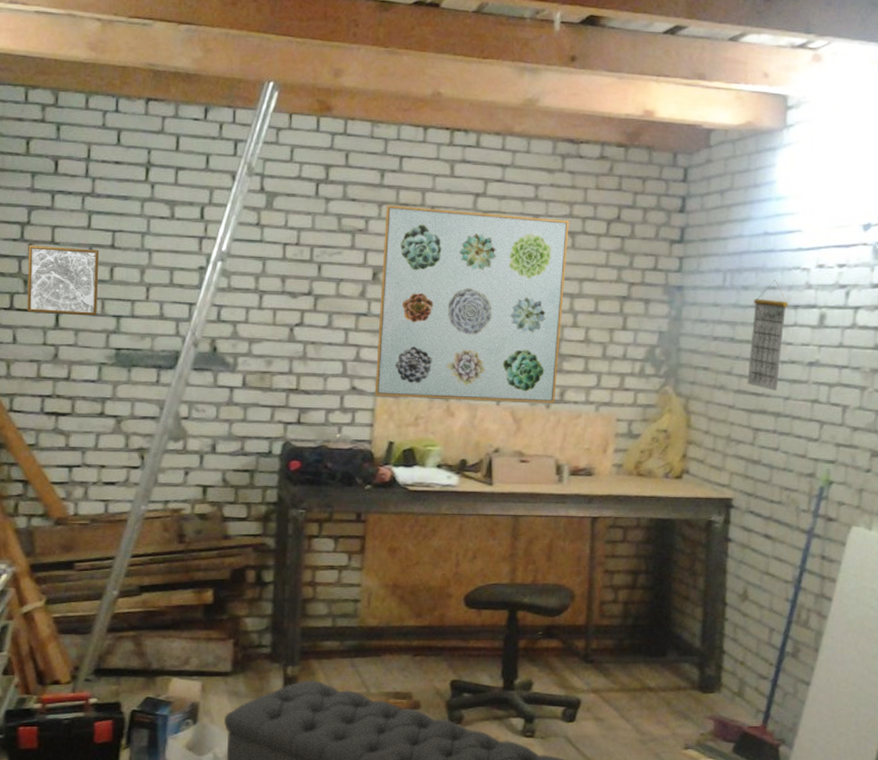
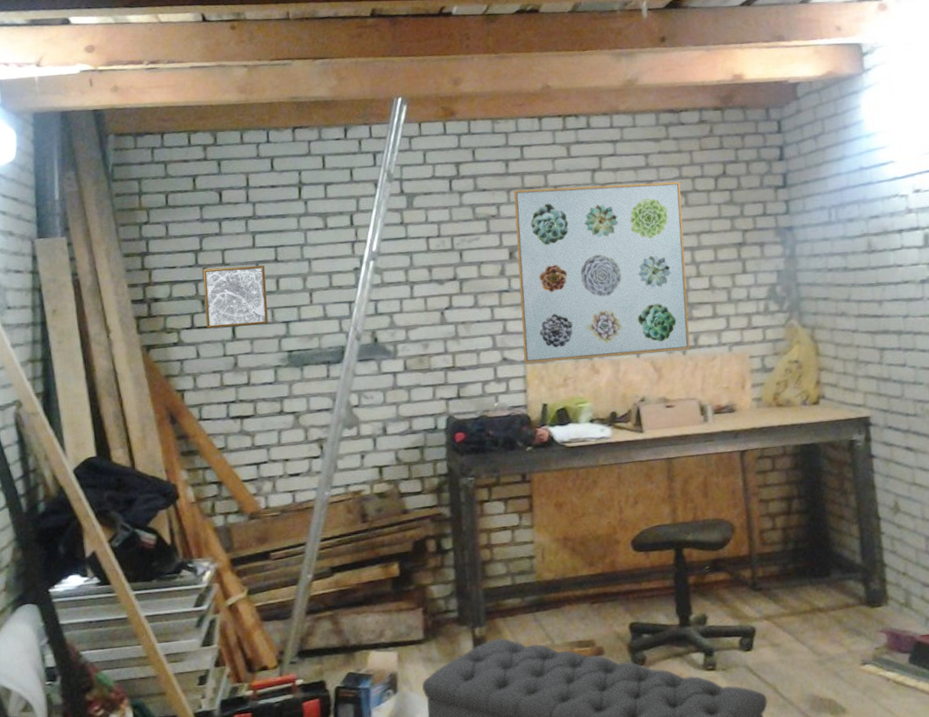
calendar: present [747,279,788,391] -> none [860,209,896,311]

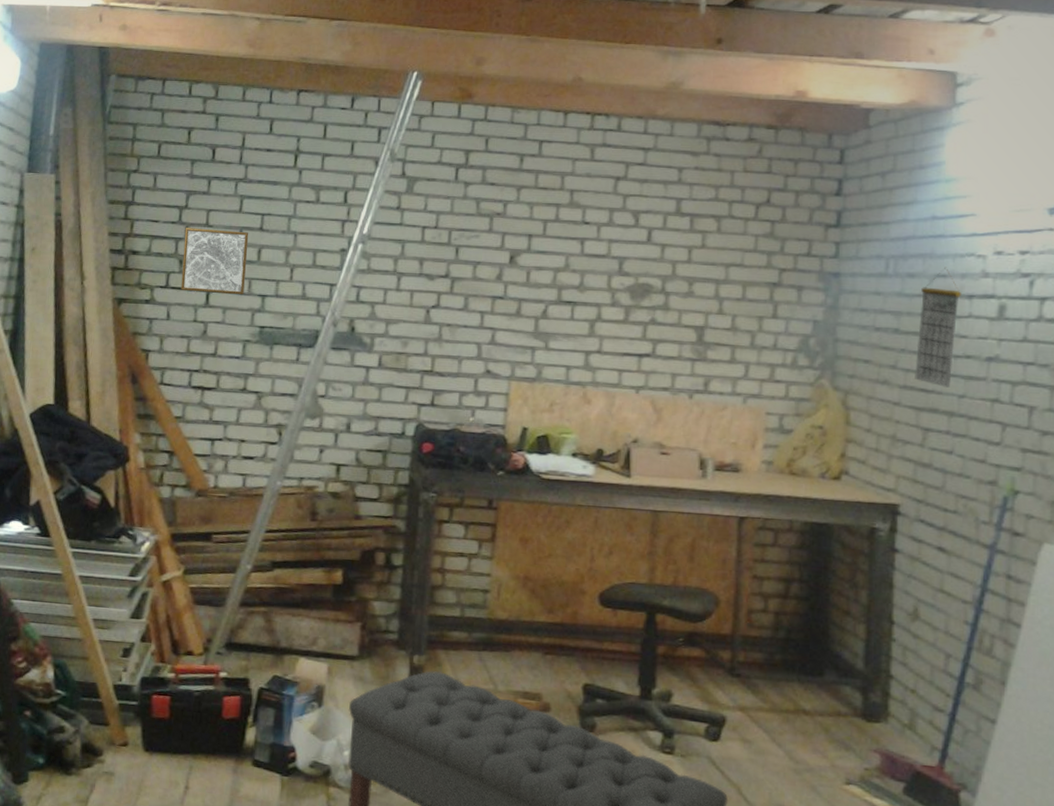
wall art: present [514,181,691,364] -> none [509,188,715,394]
calendar: none [860,209,896,311] -> present [915,267,961,388]

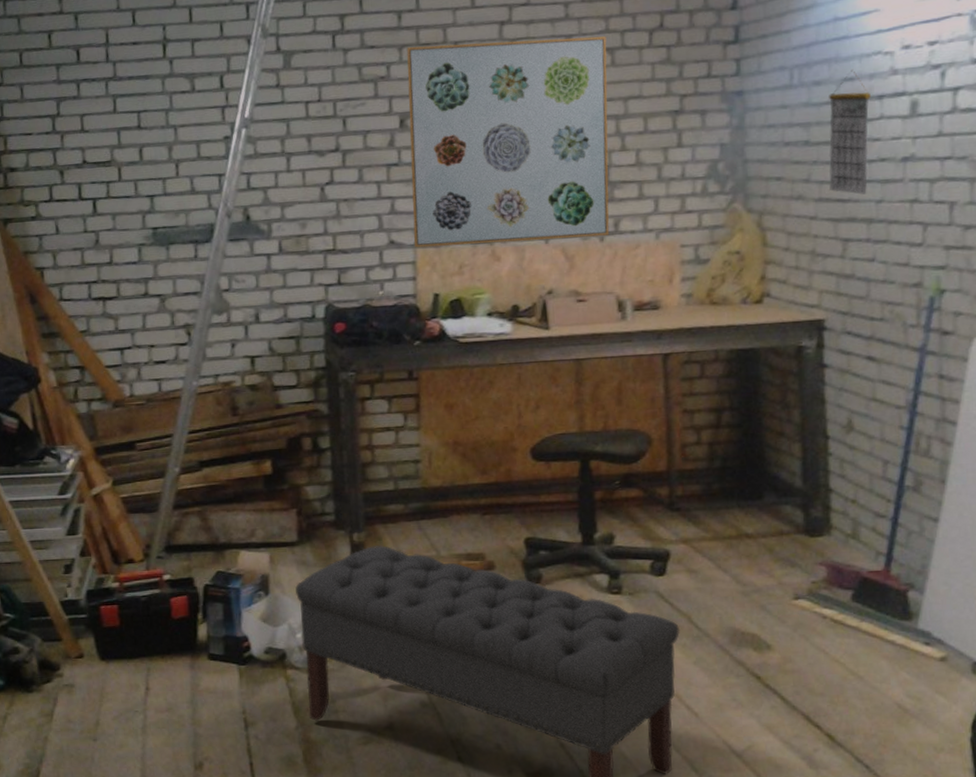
wall art: present [180,228,249,295] -> none [60,132,131,202]
wall art: none [509,188,715,394] -> present [406,36,610,248]

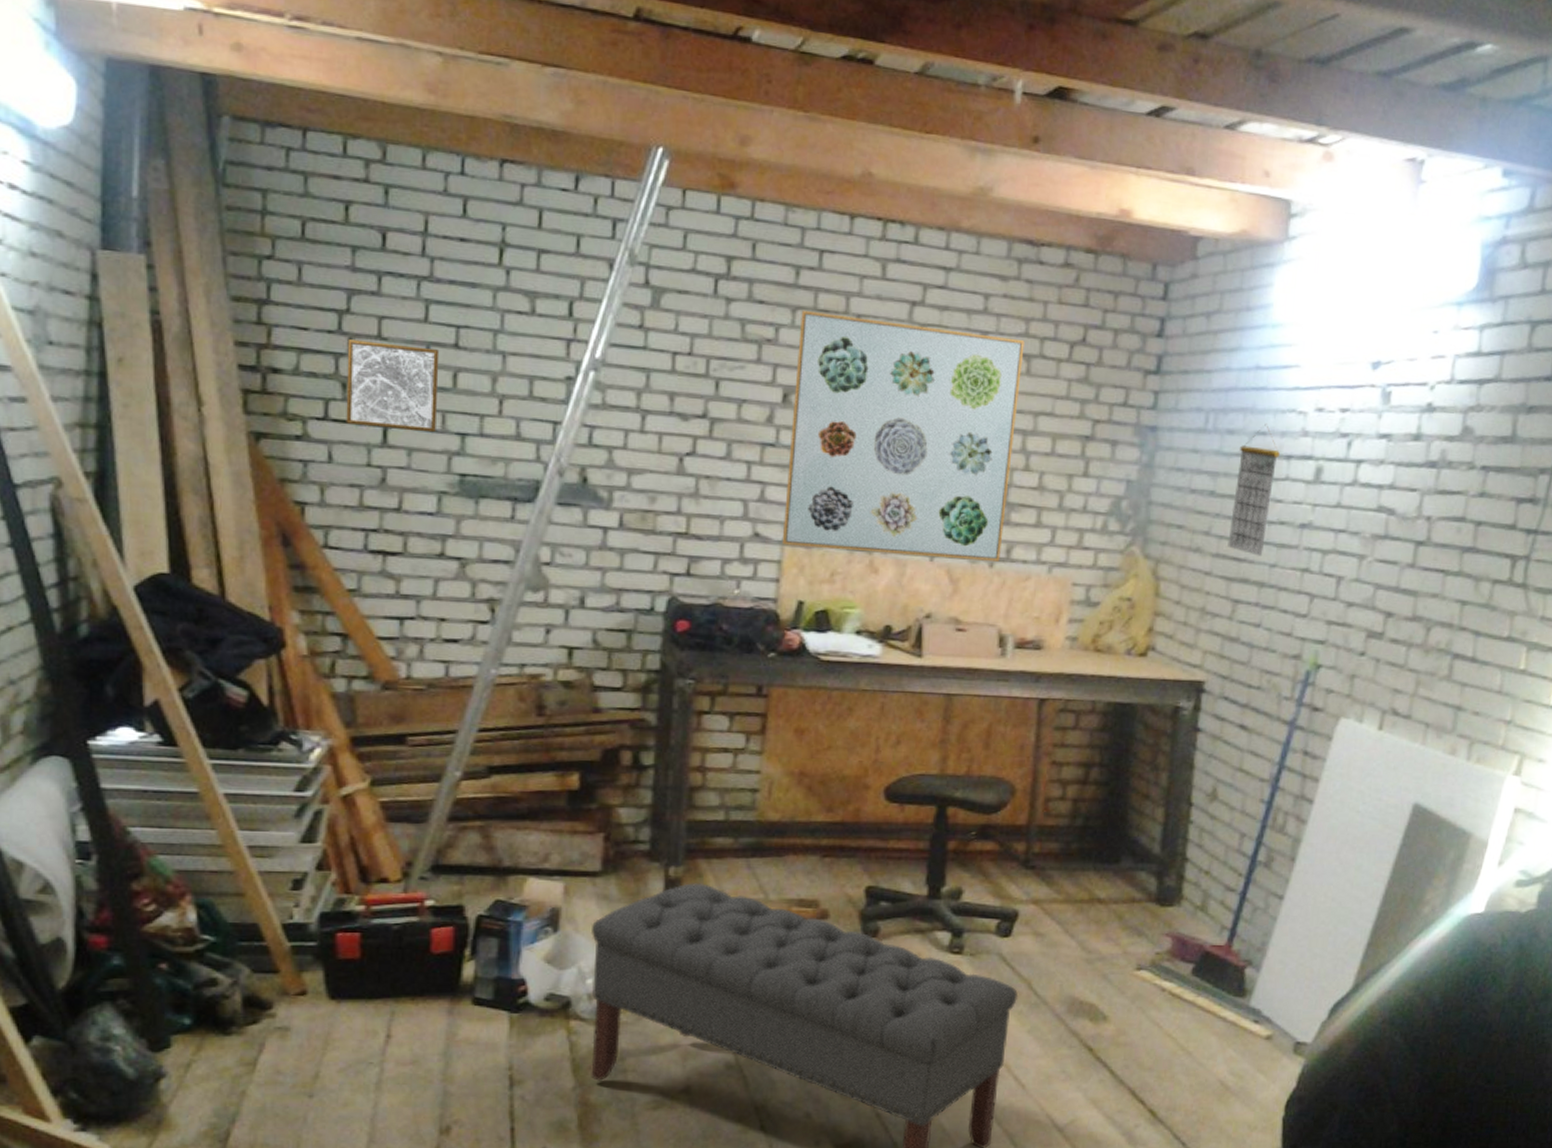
wall art: none [60,132,131,202] -> present [346,339,440,433]

